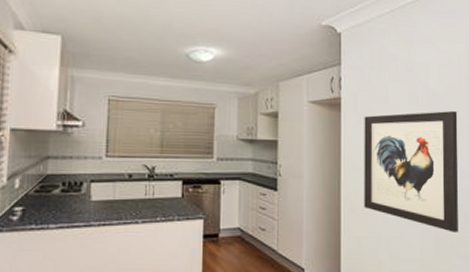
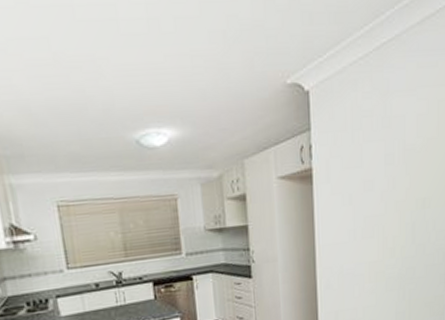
wall art: present [364,111,459,232] -> none [337,167,435,293]

